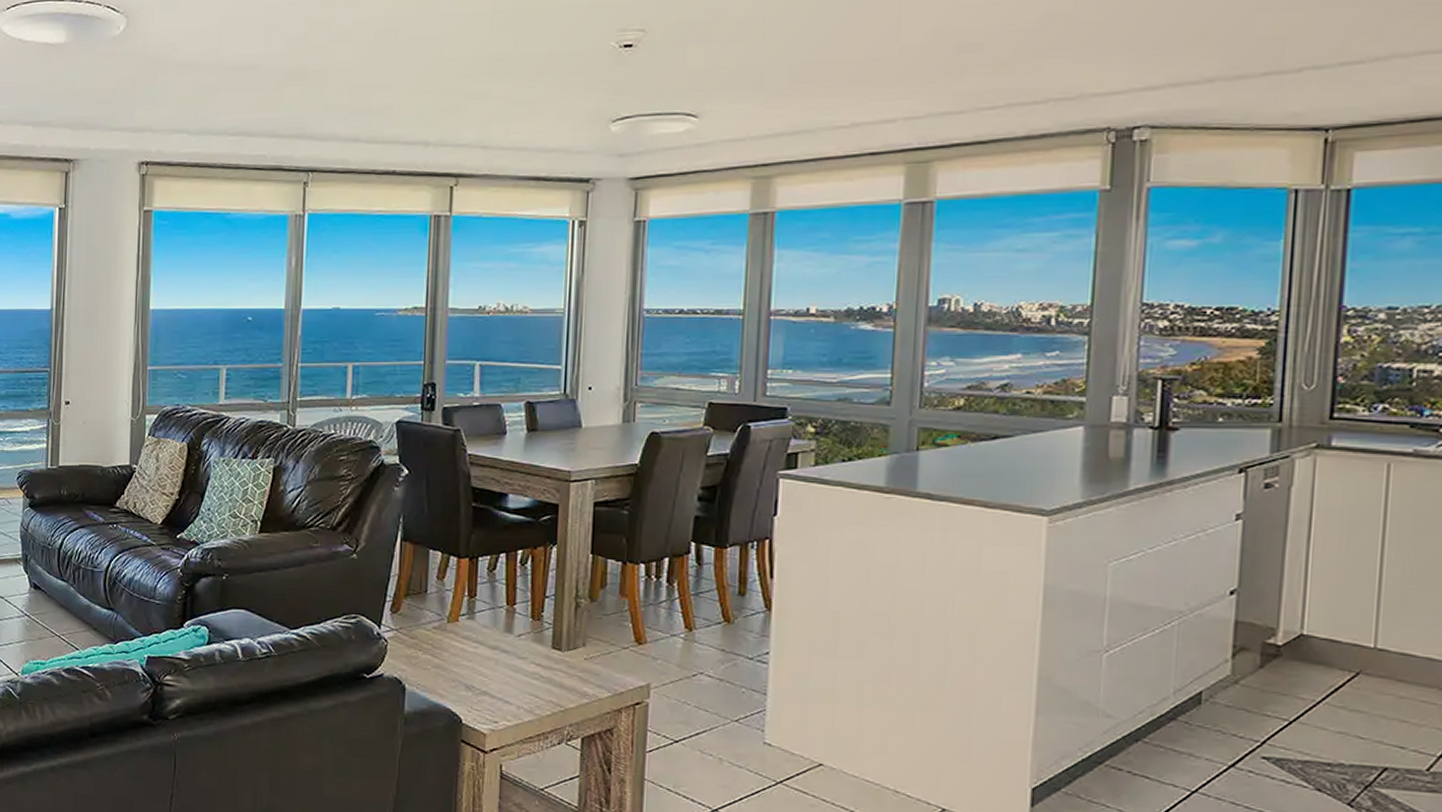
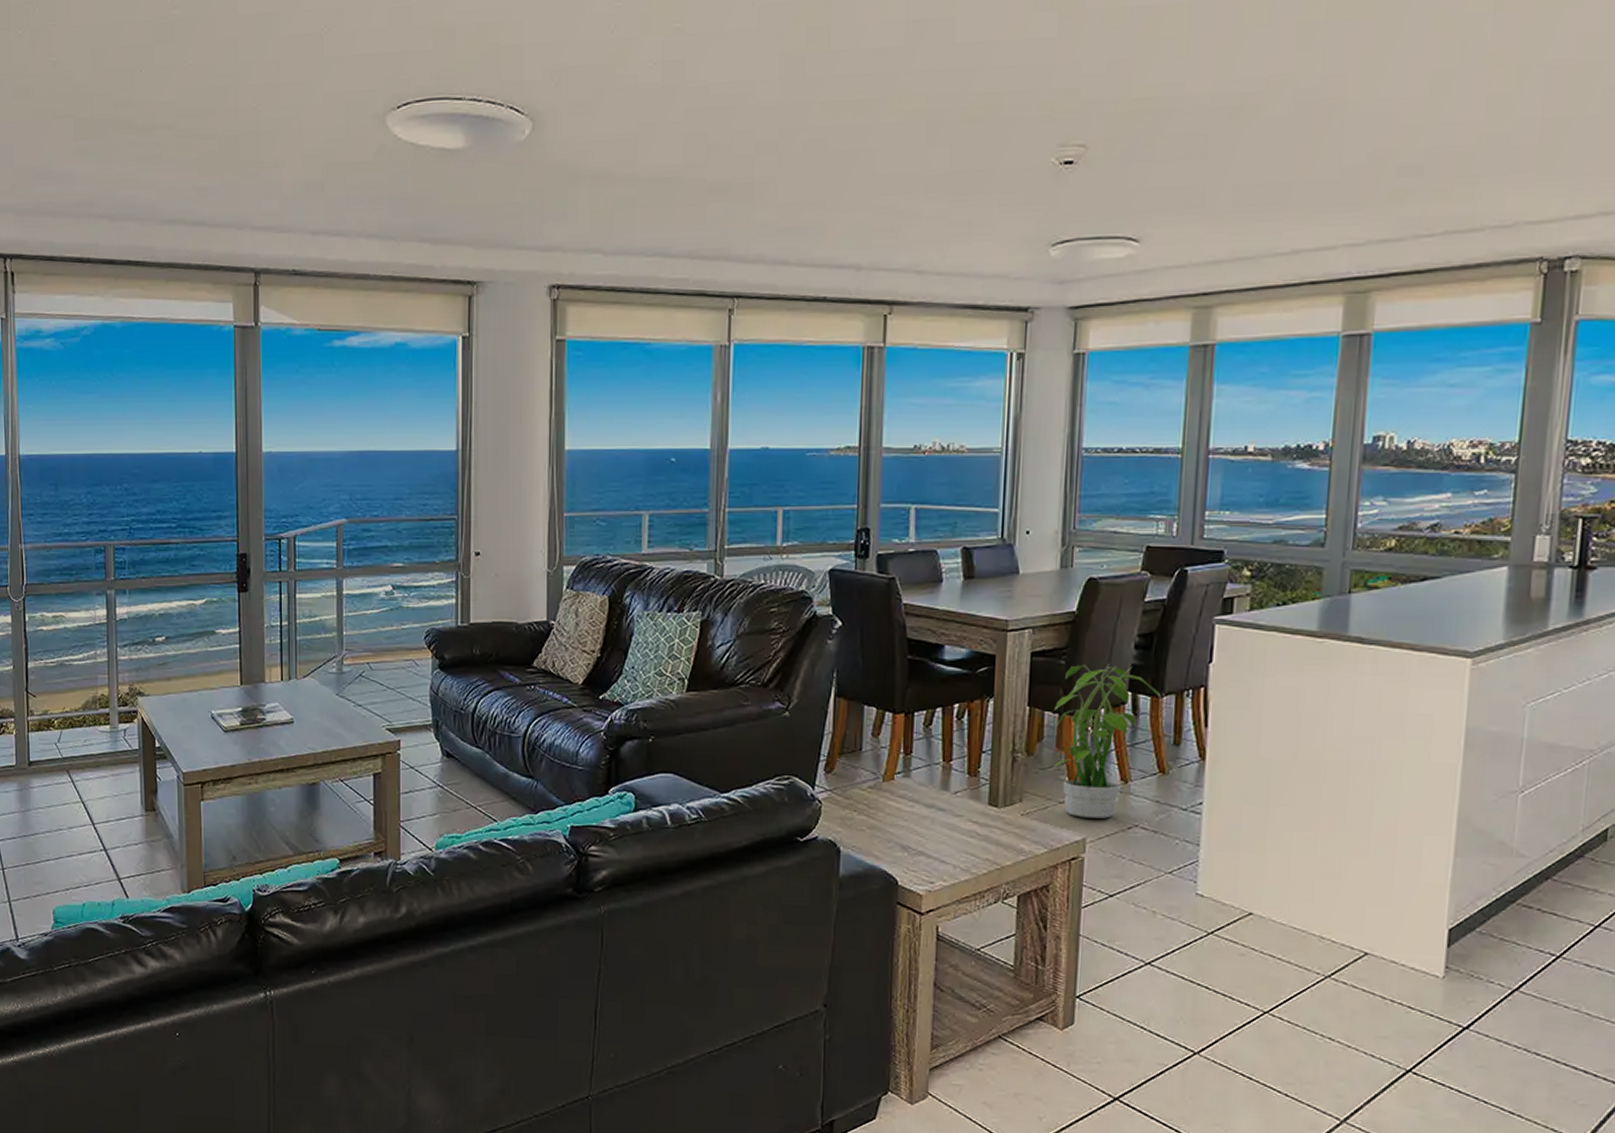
potted plant: none [615,514,727,665] -> present [1051,664,1163,819]

